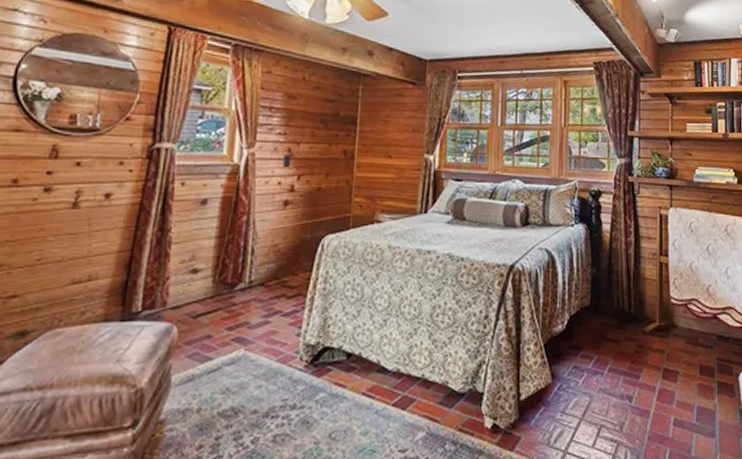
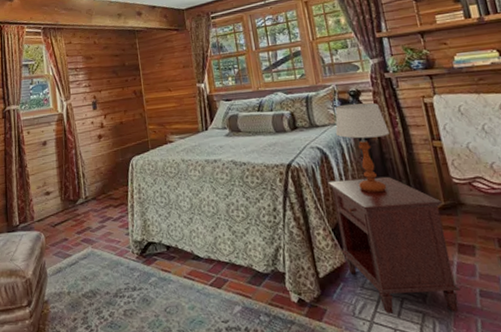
nightstand: none [548,289,657,443] -> present [327,176,461,314]
table lamp: none [569,204,622,307] -> present [335,103,391,193]

